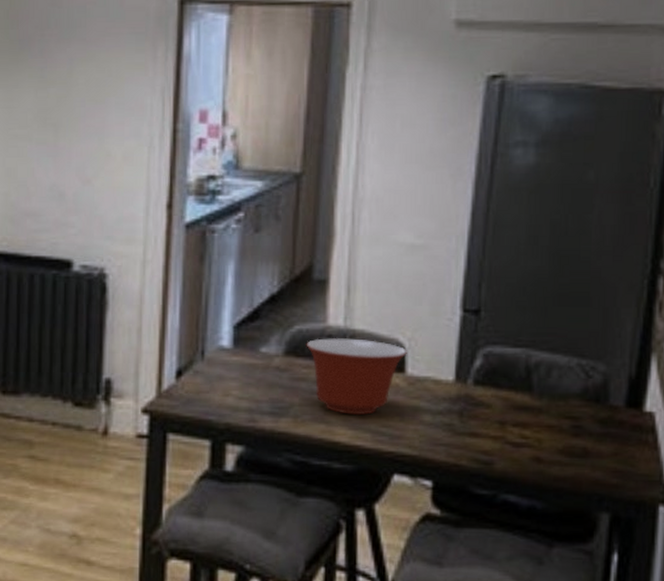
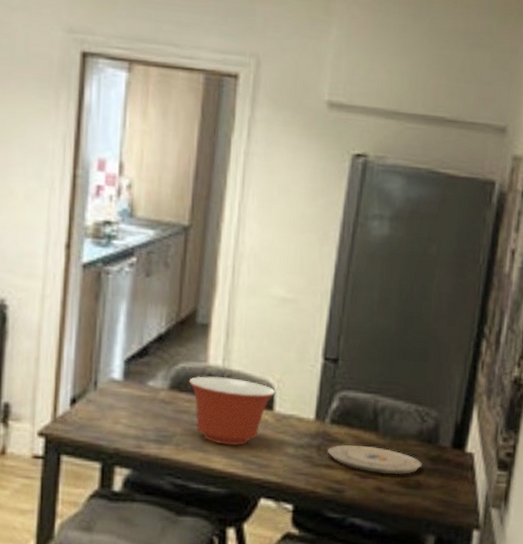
plate: none [471,408,590,442] -> present [327,444,423,475]

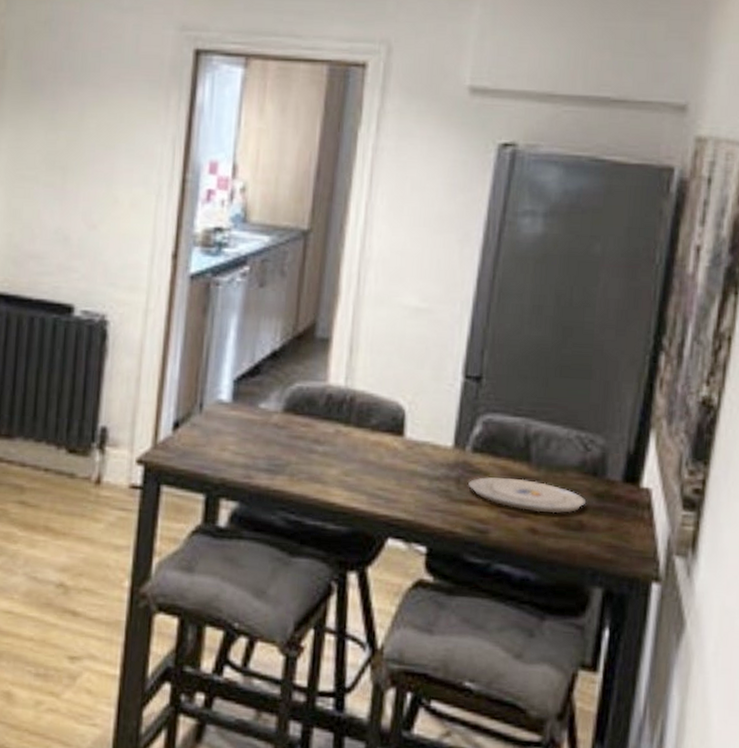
mixing bowl: present [188,376,276,446] -> none [305,397,407,477]

